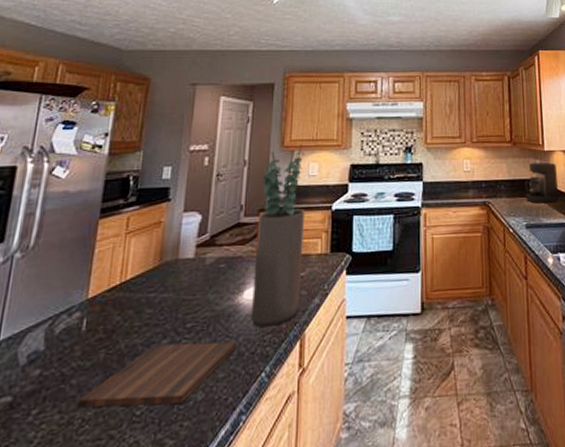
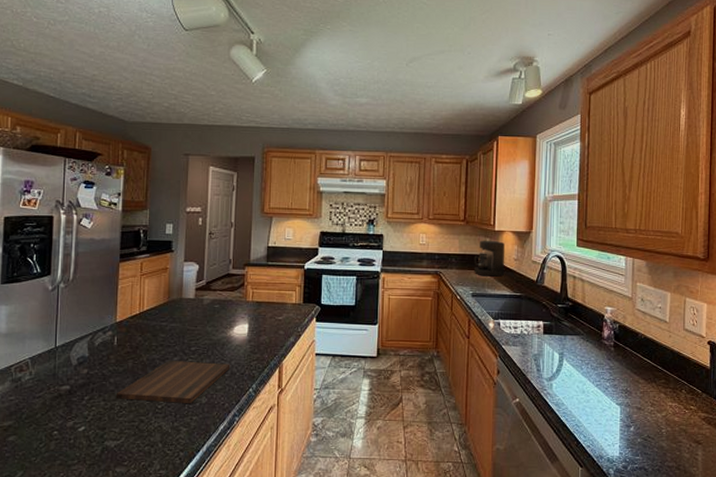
vase: present [251,144,306,327] -> none [241,212,283,356]

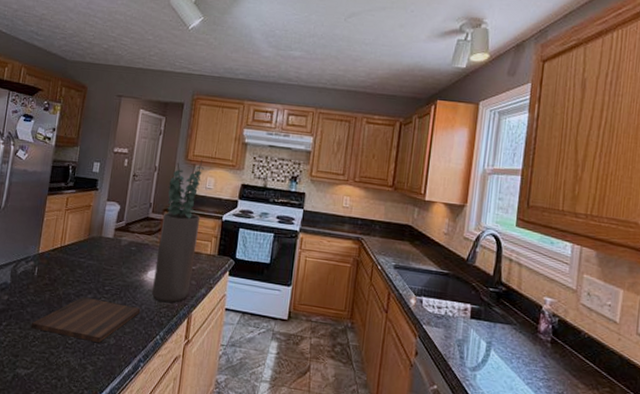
vase: none [241,212,283,356] -> present [152,160,205,303]
coffee maker: present [473,240,504,277] -> none [398,209,435,251]

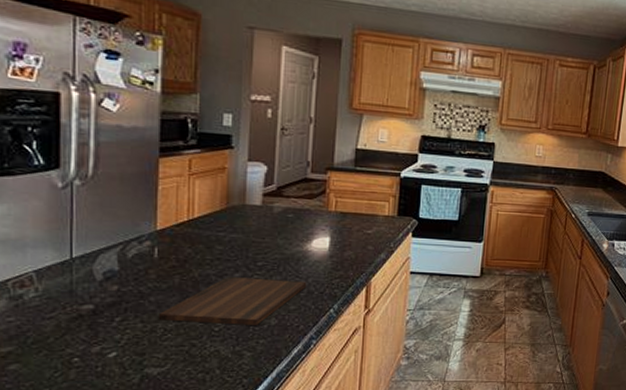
vase: present [152,160,205,303] -> none [320,108,375,273]

